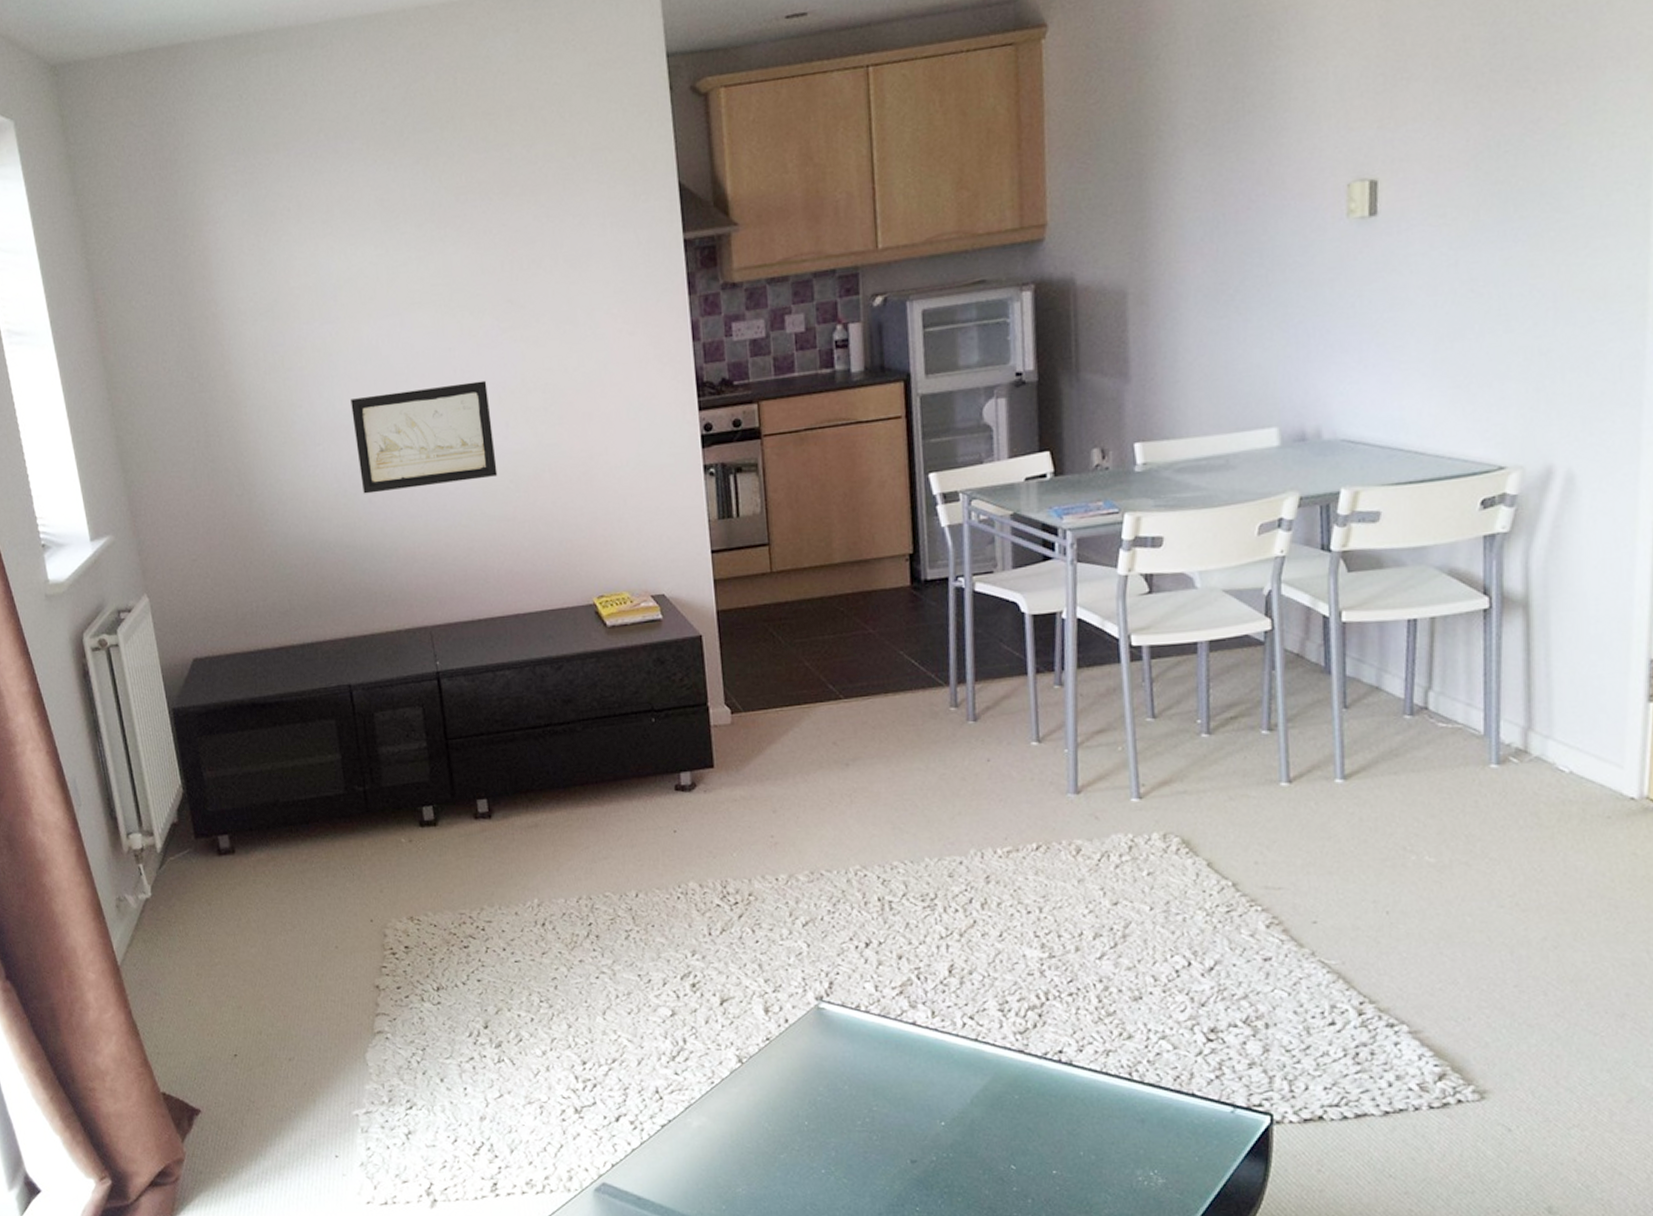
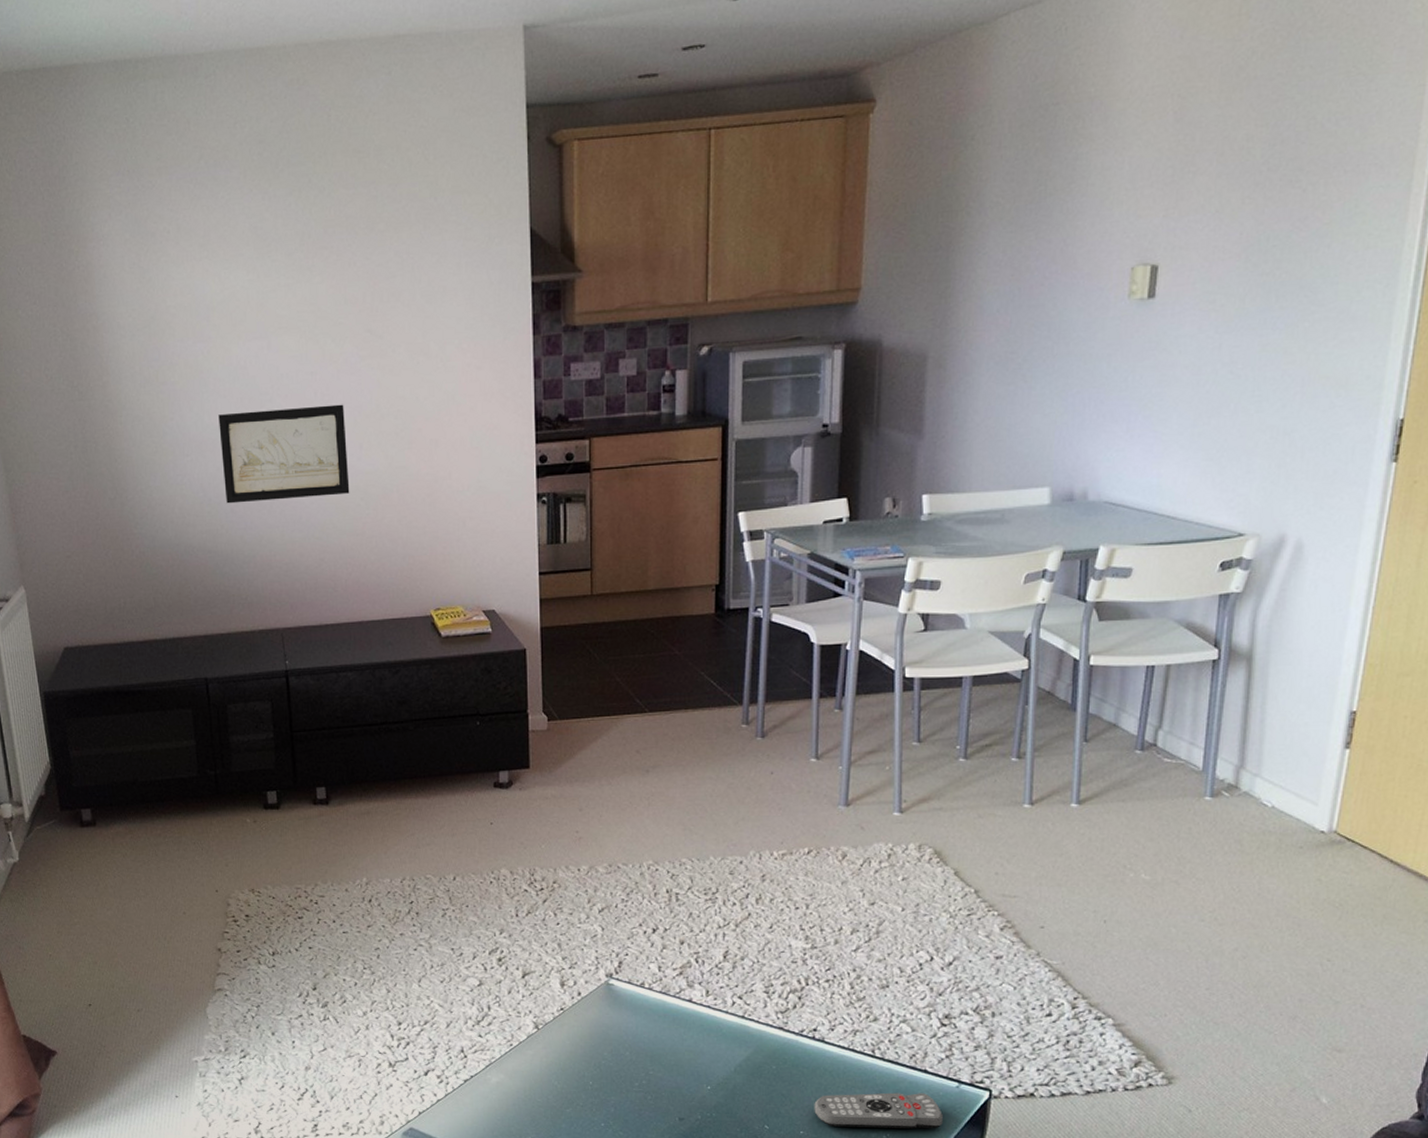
remote control: none [1066,1121,1219,1164] -> present [814,1092,943,1129]

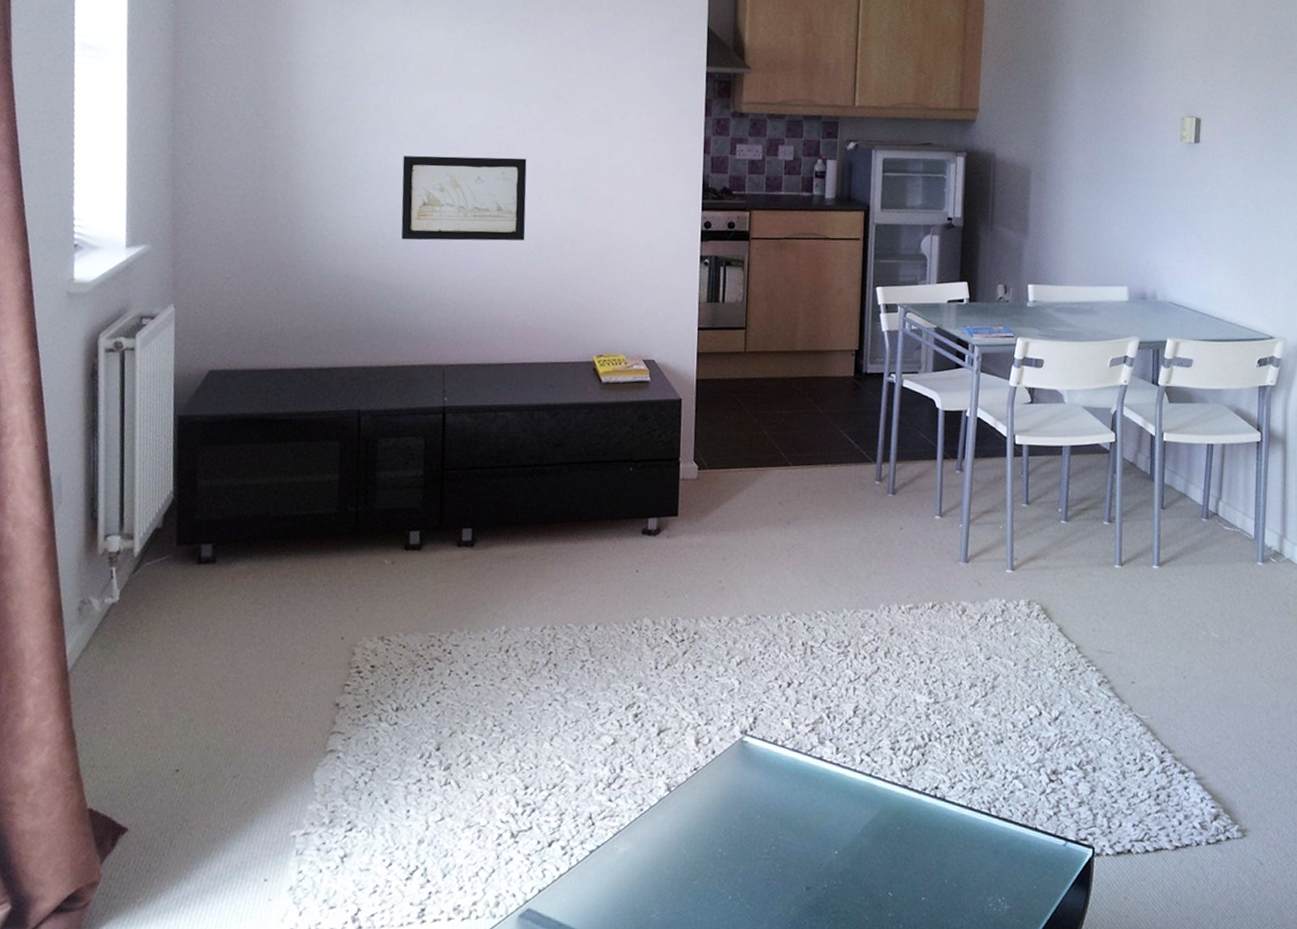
remote control: present [814,1092,943,1129] -> none [935,852,1052,891]

